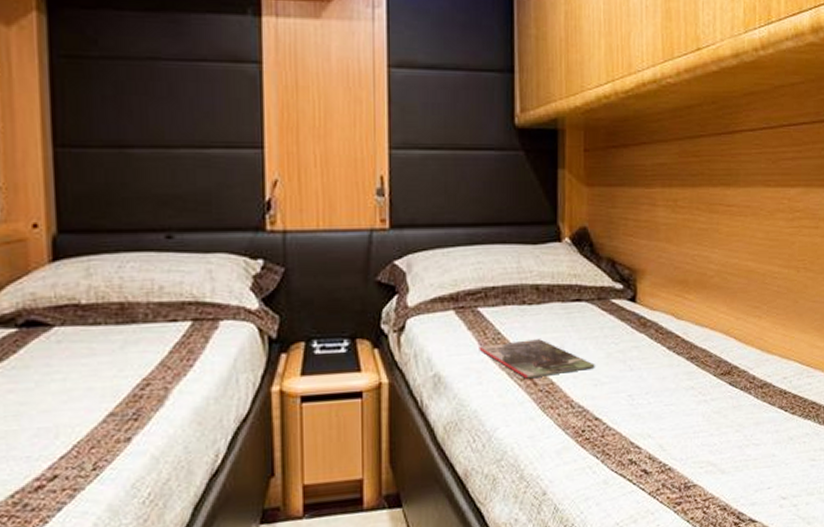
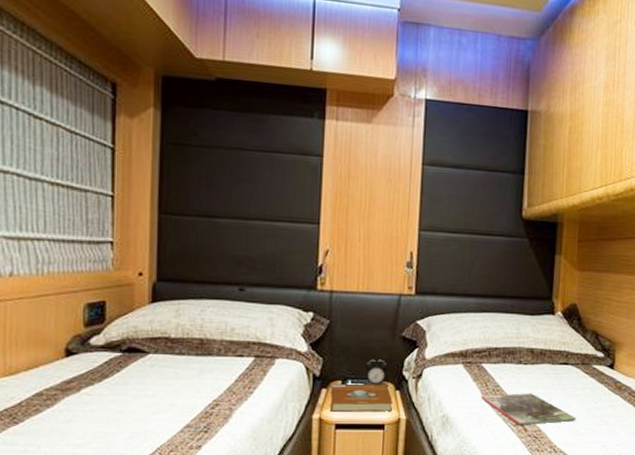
book: none [293,342,370,381] -> present [330,383,393,412]
alarm clock: none [332,311,363,345] -> present [363,359,388,387]

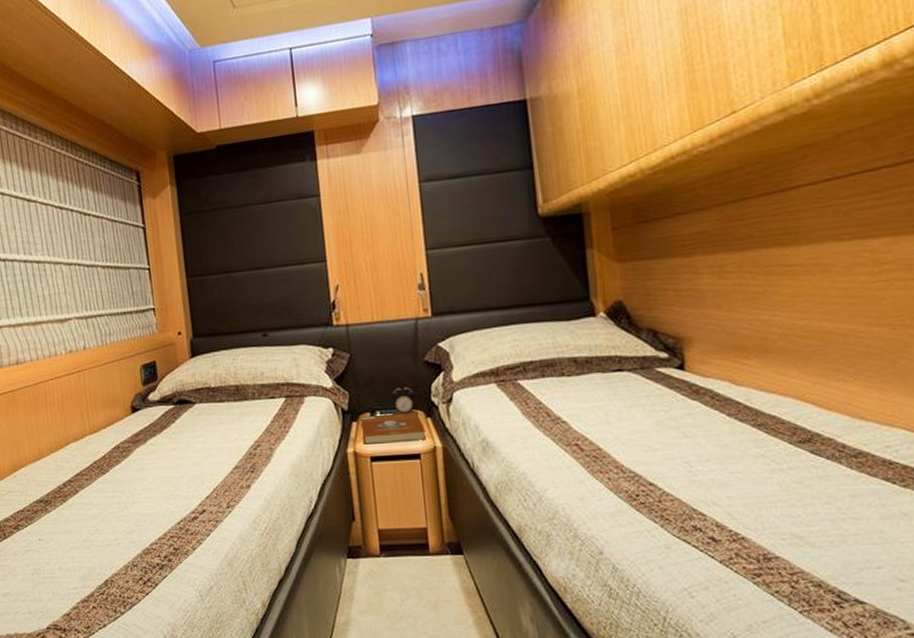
magazine: present [481,393,576,425] -> none [522,408,644,445]

